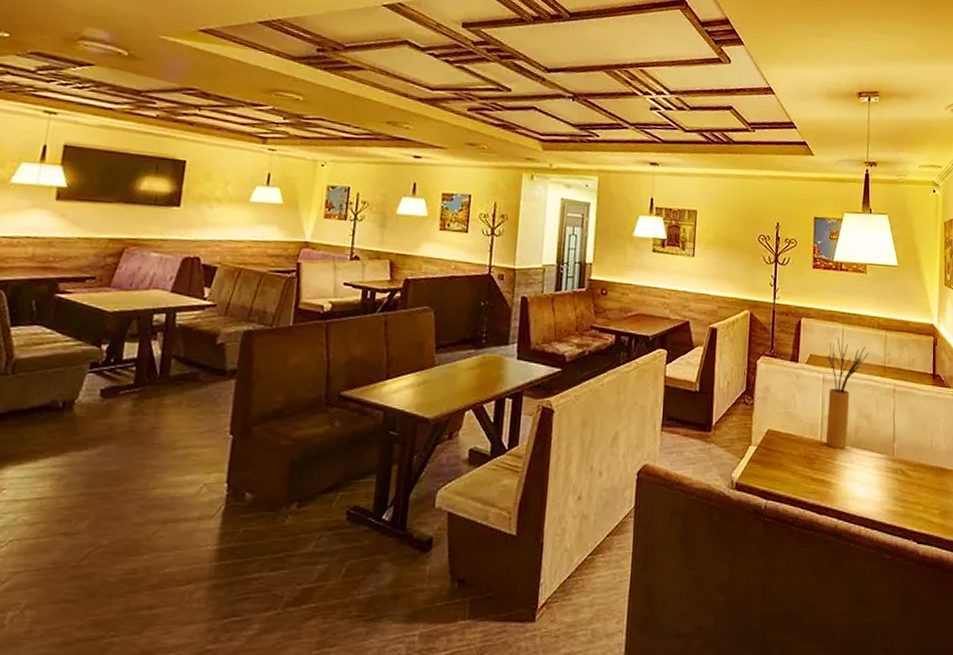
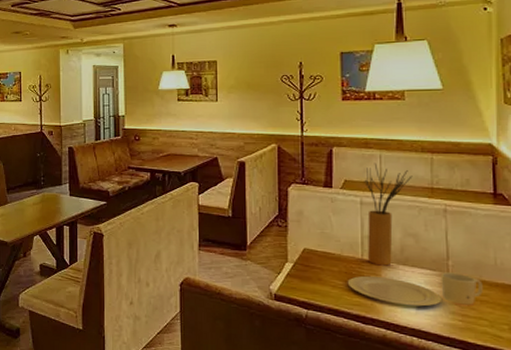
plate: none [806,460,888,493] -> present [347,275,443,307]
mug: none [886,455,921,490] -> present [440,272,483,305]

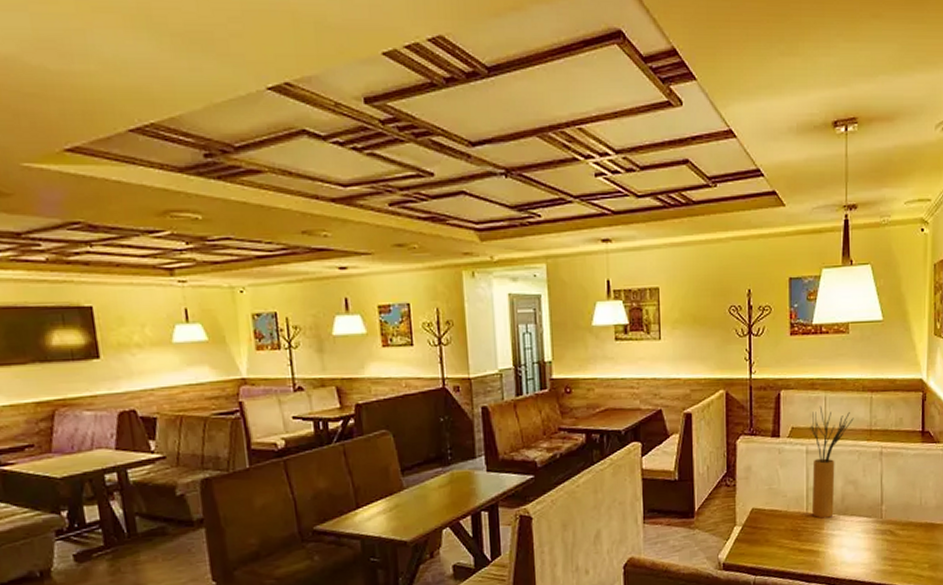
plate: present [347,275,443,307] -> none [793,529,876,558]
mug: present [440,272,483,305] -> none [875,517,910,550]

